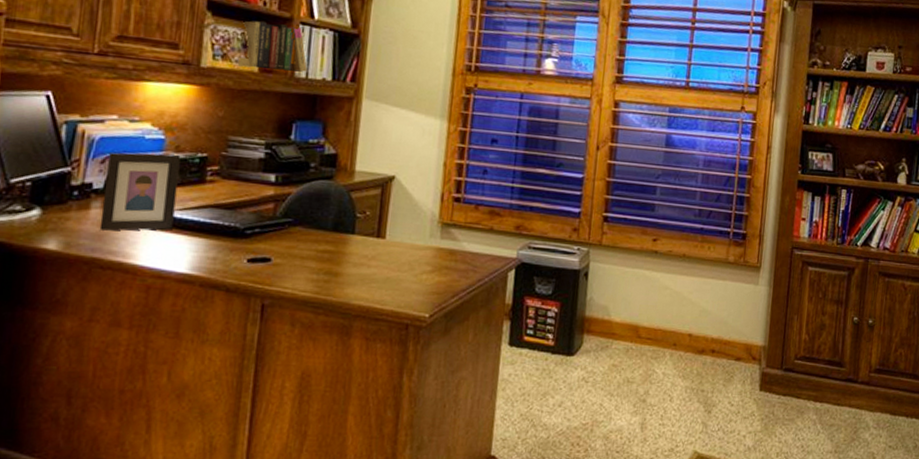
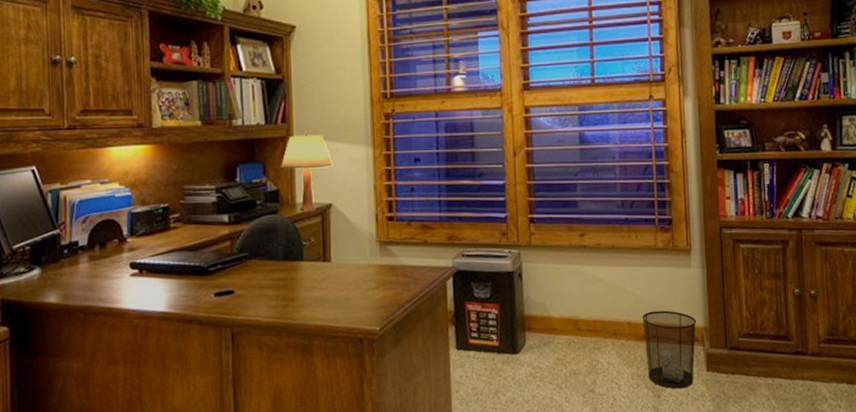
picture frame: present [99,152,181,231] -> none [88,207,148,281]
table lamp: none [342,95,401,182] -> present [280,132,332,212]
waste bin: none [702,325,757,406] -> present [642,310,697,389]

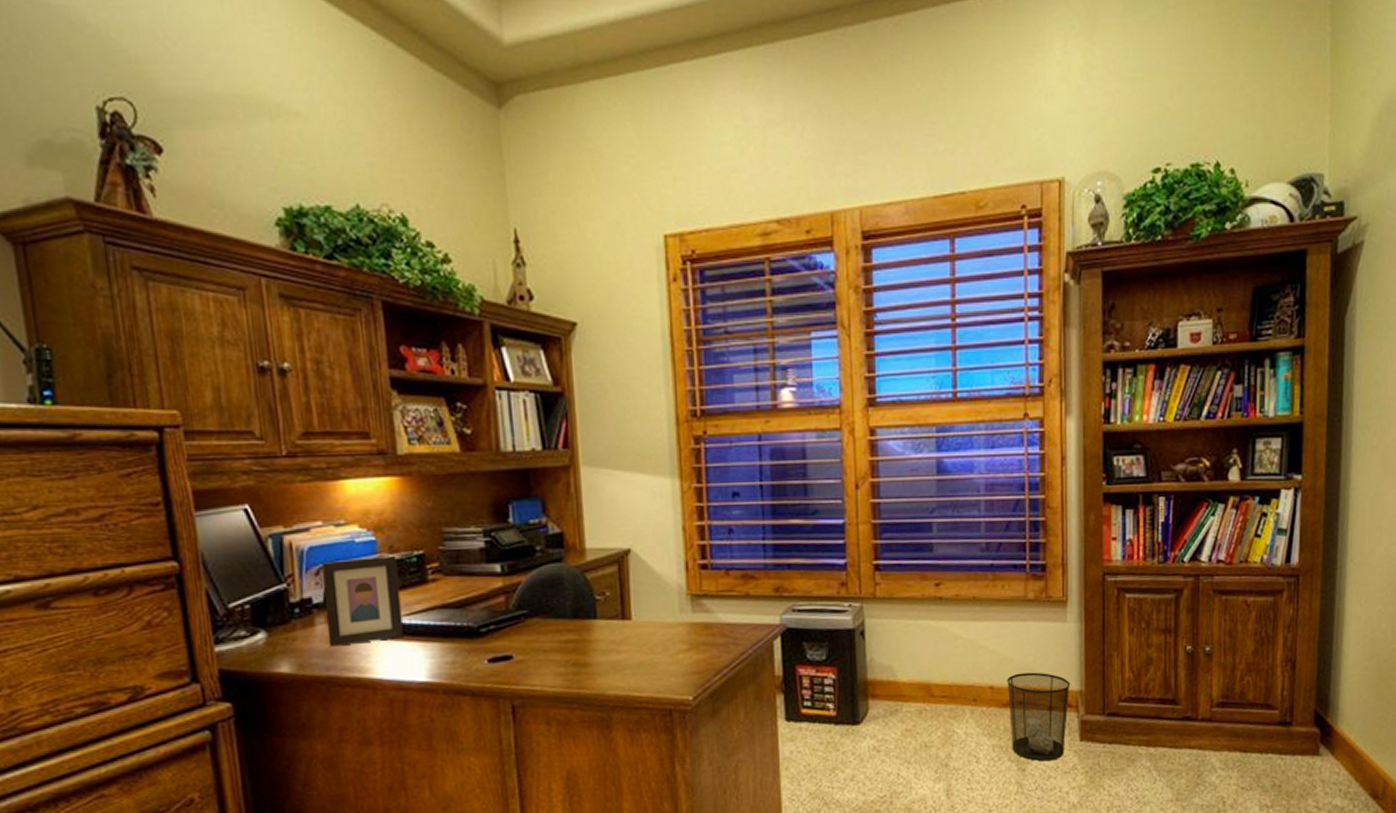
picture frame: none [88,207,148,281] -> present [322,555,404,646]
books: present [181,79,242,123] -> none [431,392,513,448]
table lamp: present [280,132,332,212] -> none [563,460,629,560]

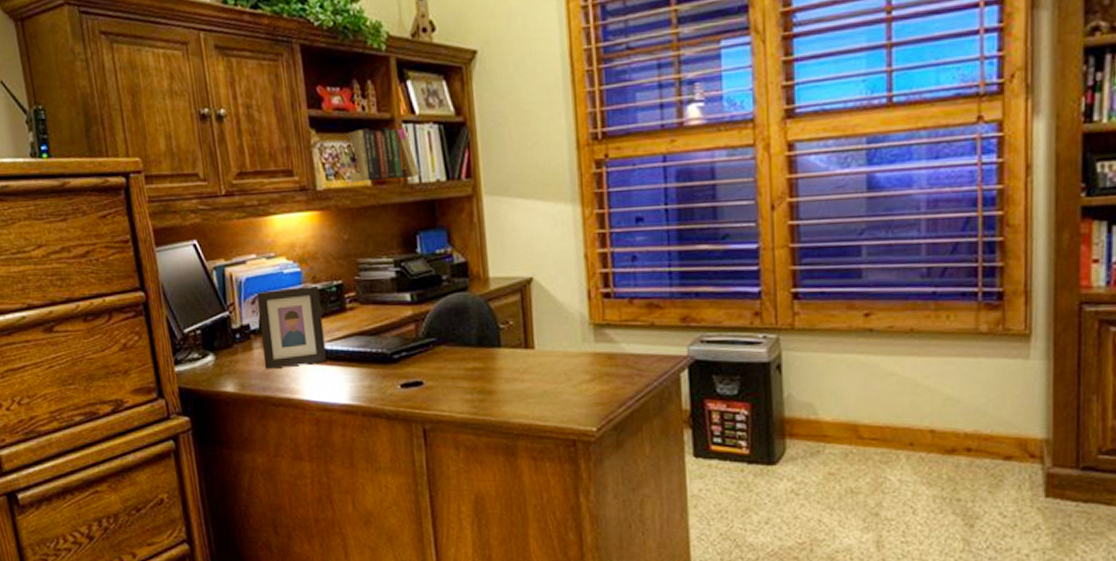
books: none [431,392,513,448] -> present [345,127,419,183]
waste bin: present [1007,672,1071,762] -> none [952,416,1034,518]

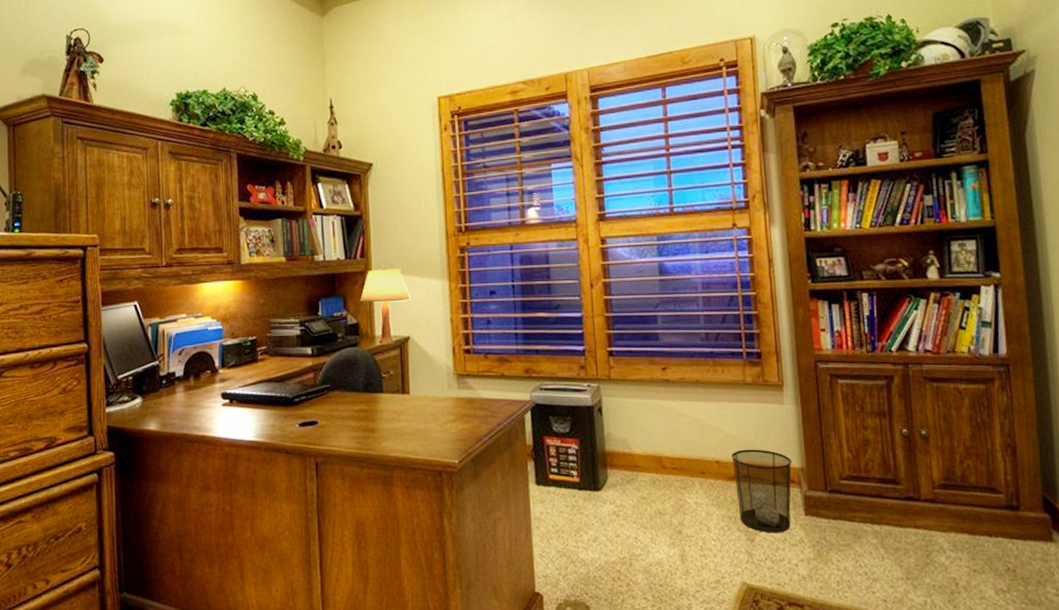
picture frame: present [257,285,327,369] -> none [184,340,238,410]
table lamp: none [467,189,531,288] -> present [359,266,409,345]
waste bin: none [952,416,1034,518] -> present [731,449,792,533]

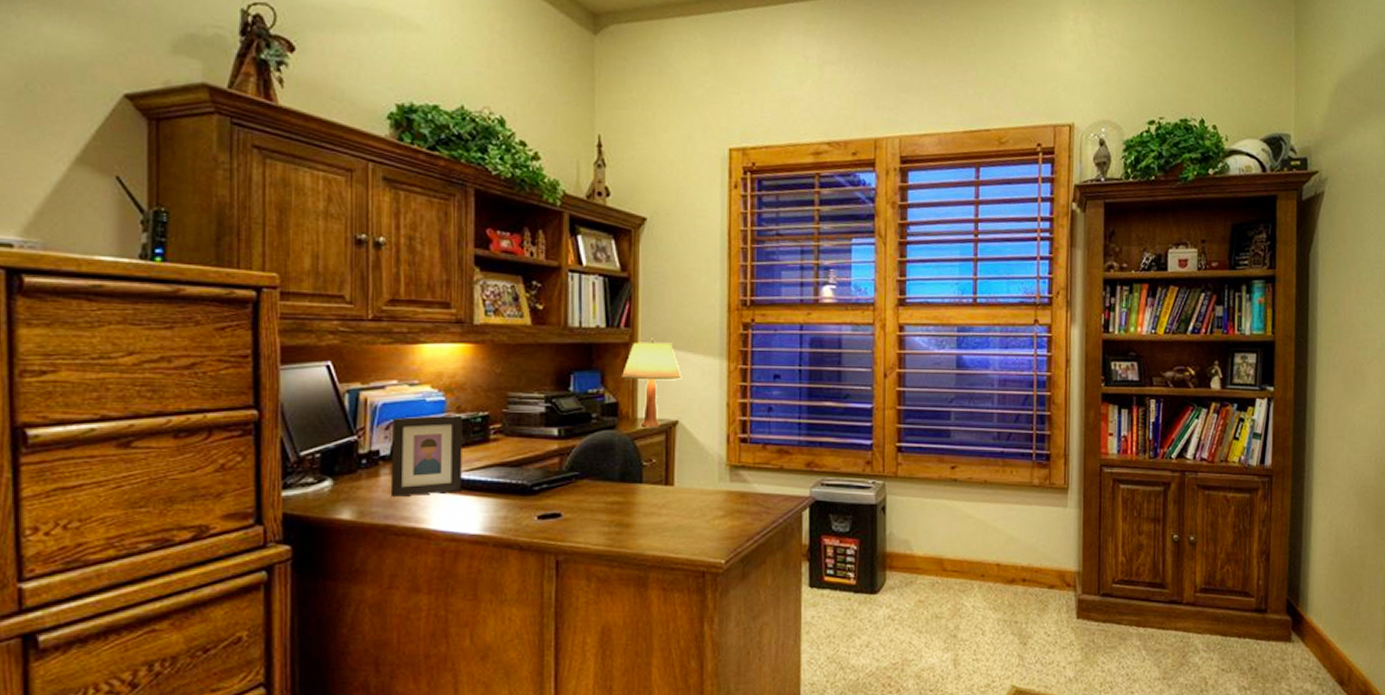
picture frame: none [184,340,238,410] -> present [390,415,463,497]
books: present [267,217,324,259] -> none [510,271,580,322]
waste bin: present [731,449,792,533] -> none [1012,552,1070,637]

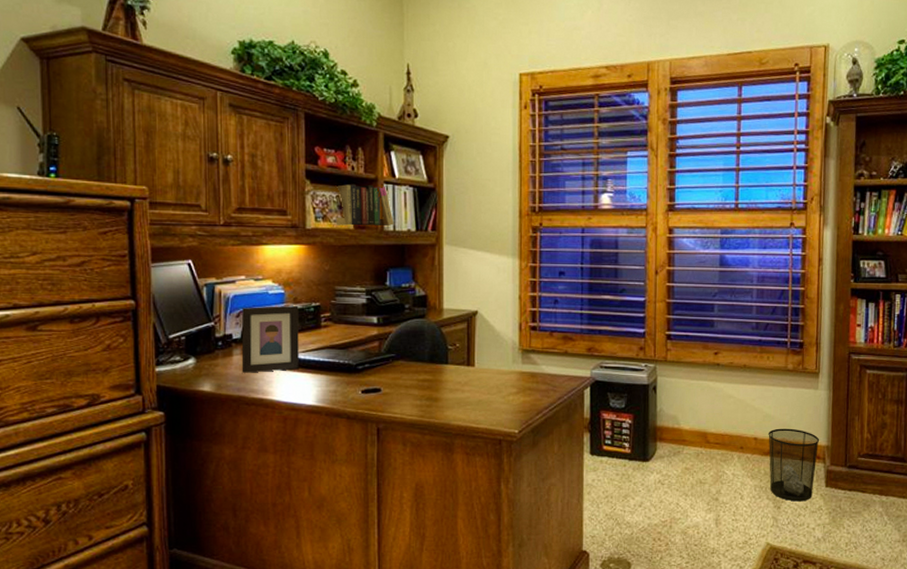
books: none [510,271,580,322] -> present [335,183,394,227]
table lamp: present [620,339,681,429] -> none [429,241,479,318]
waste bin: none [1012,552,1070,637] -> present [768,428,820,502]

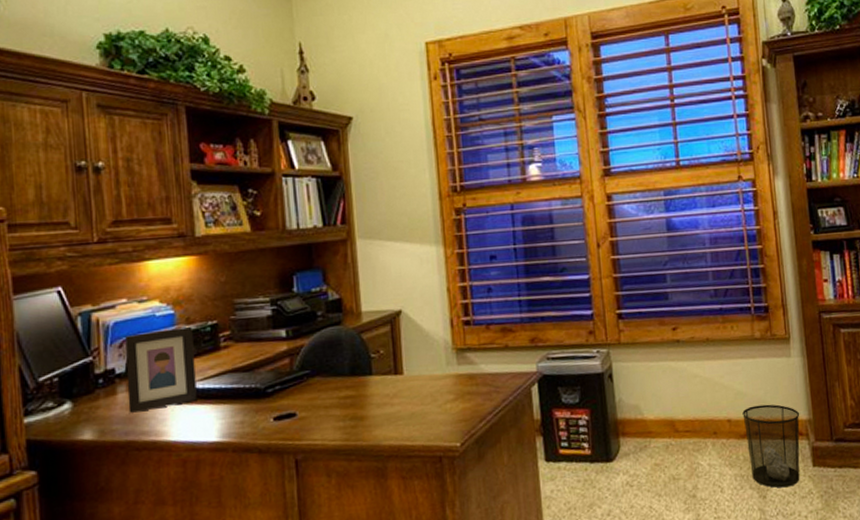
books: present [335,183,394,227] -> none [226,180,297,229]

